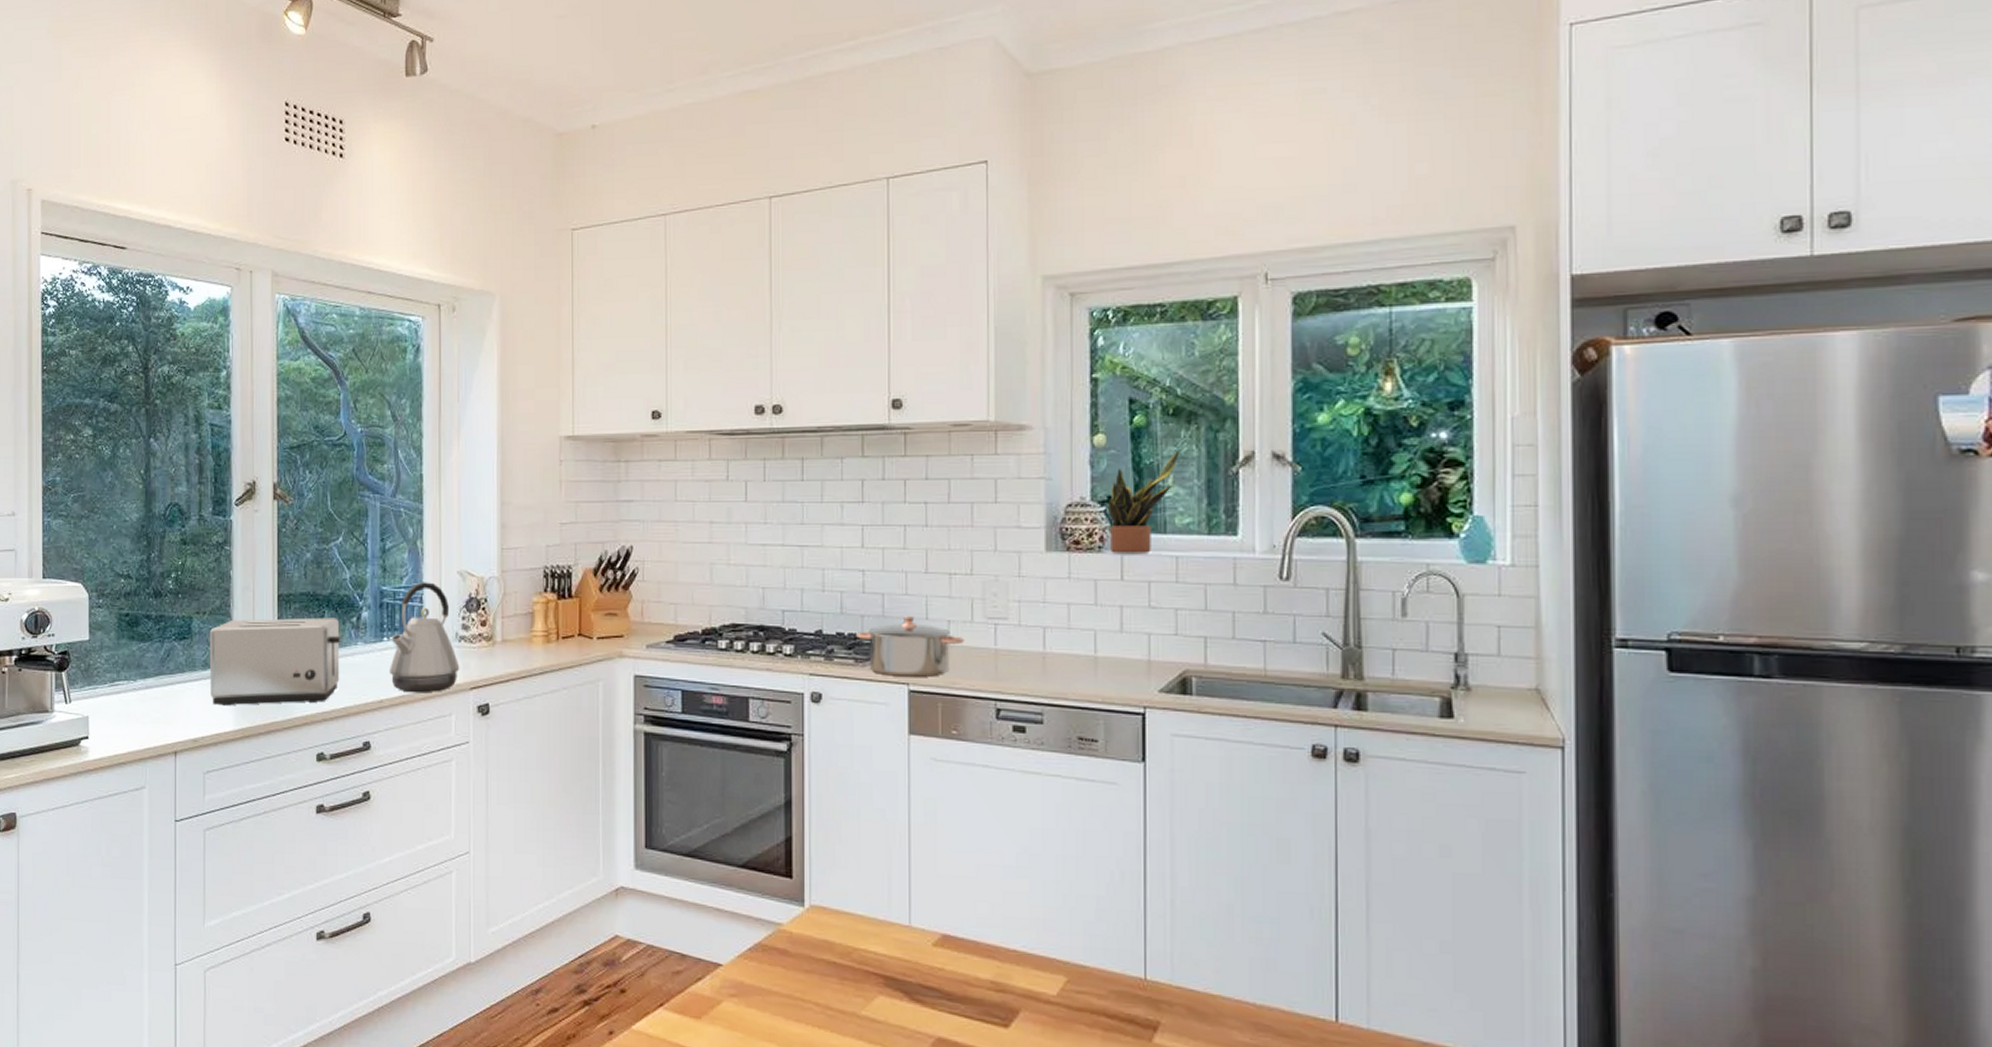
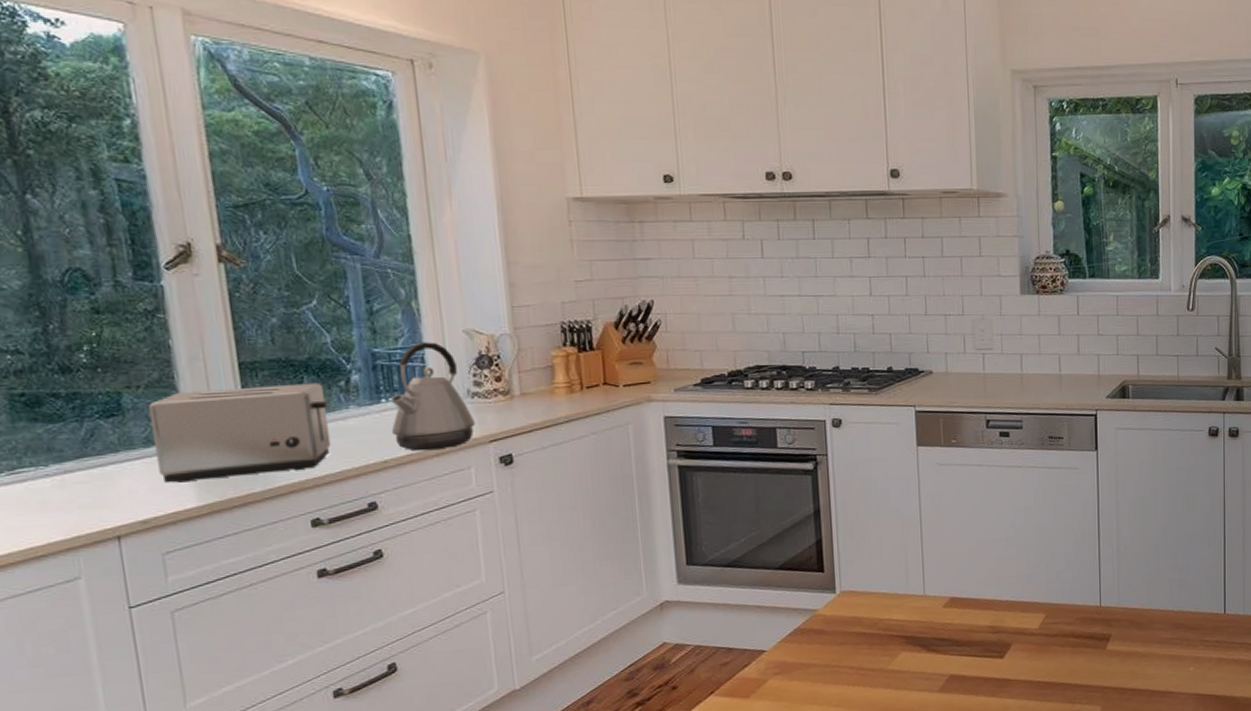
cooking pot: present [855,615,965,678] -> none [868,350,960,401]
potted plant: present [1108,450,1180,553] -> none [1067,214,1118,295]

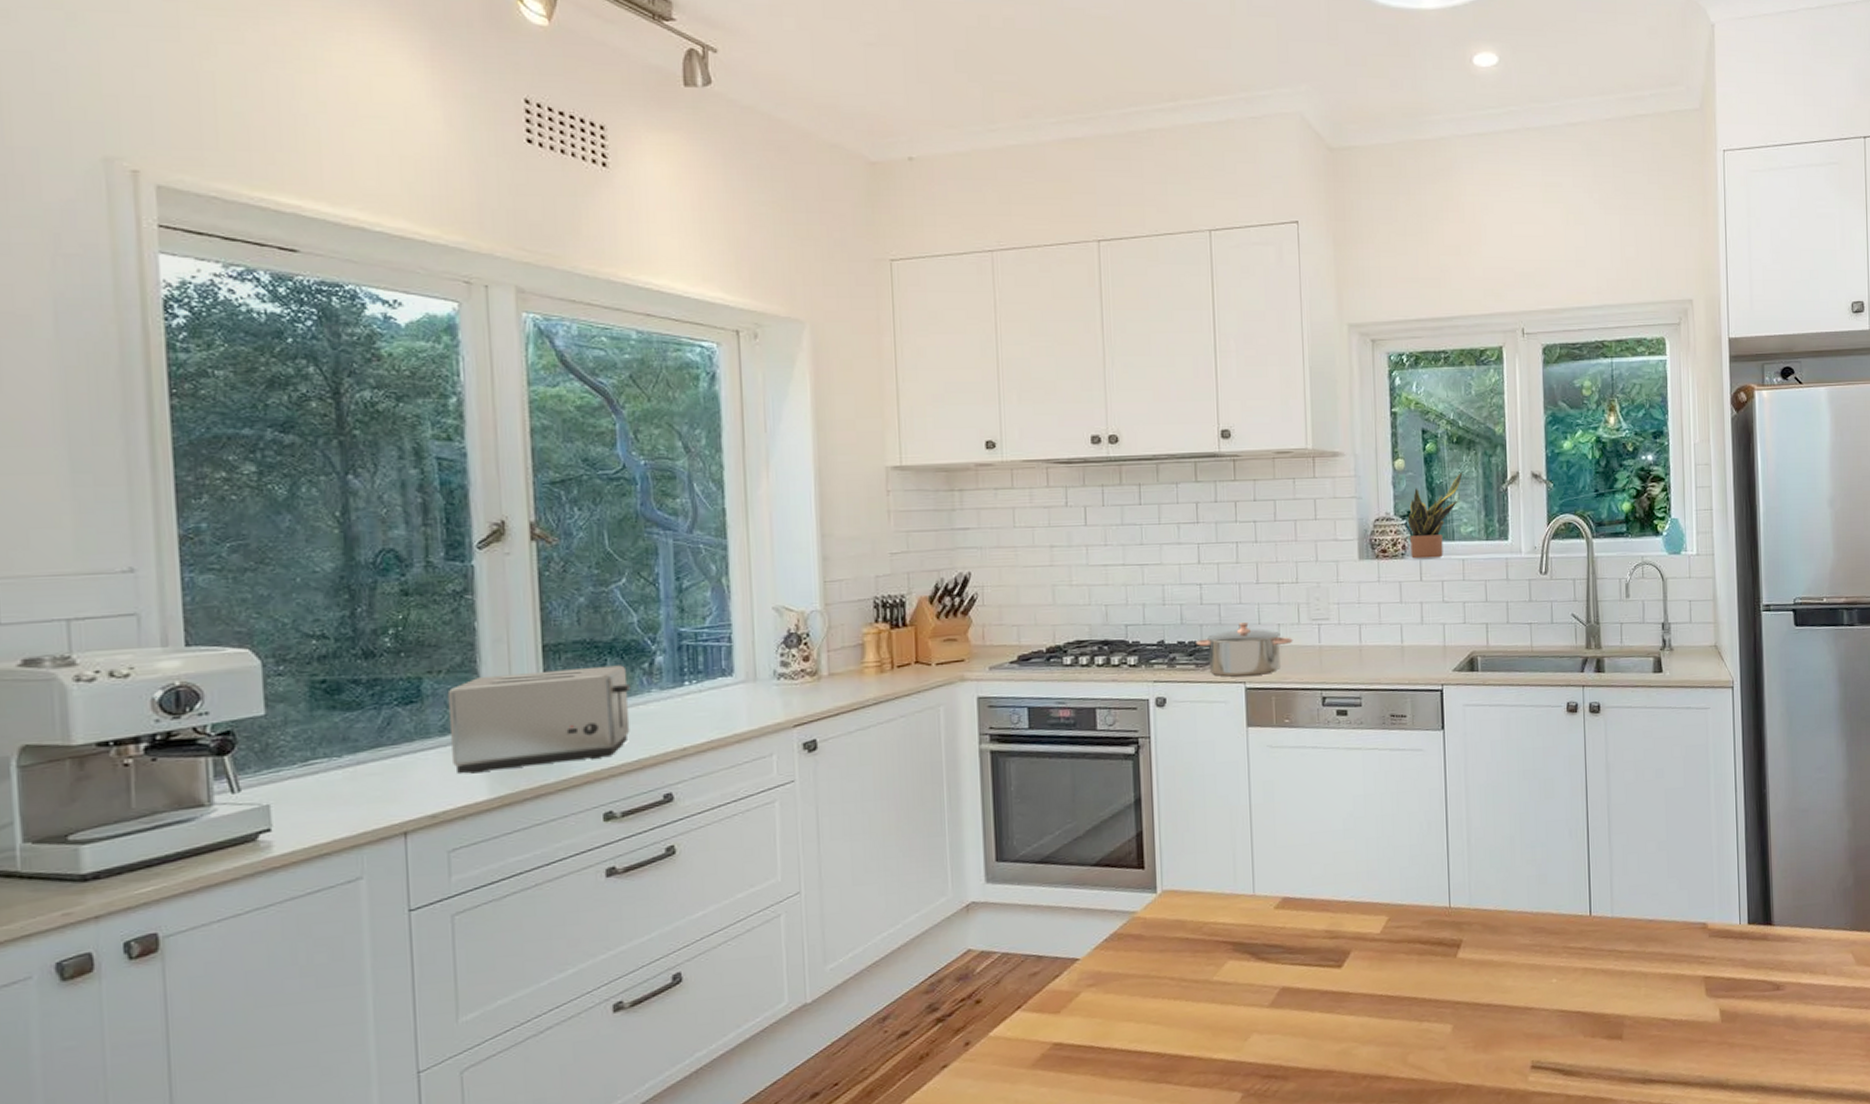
kettle: present [390,342,476,451] -> none [692,620,780,737]
cooking pot: none [868,350,960,401] -> present [1195,621,1293,677]
potted plant: none [1067,214,1118,295] -> present [1408,471,1463,559]

